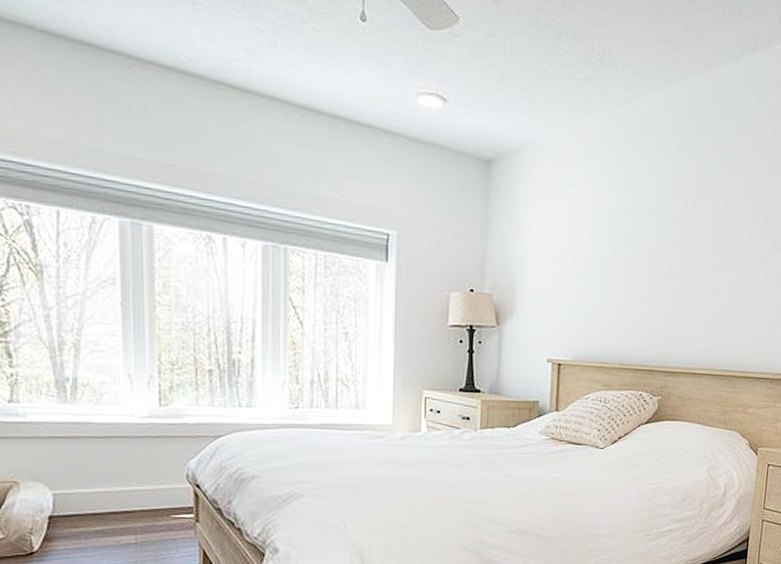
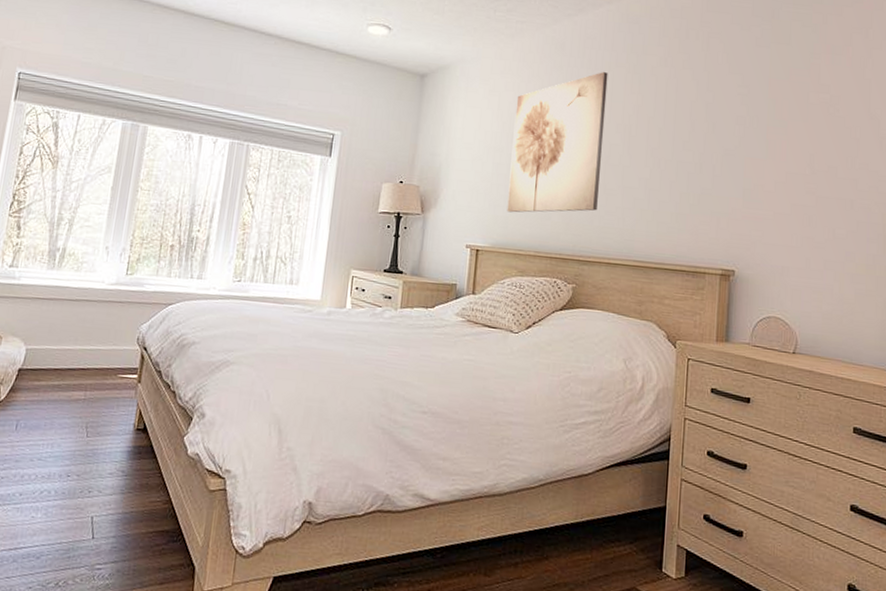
wall art: none [589,158,698,323] -> present [507,71,608,213]

